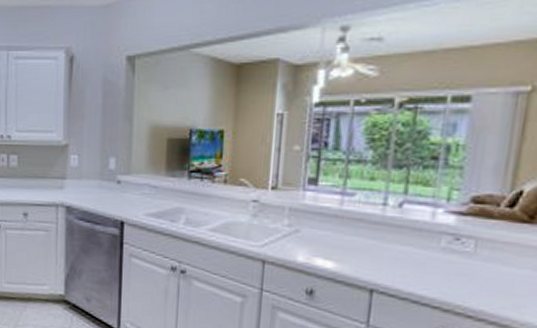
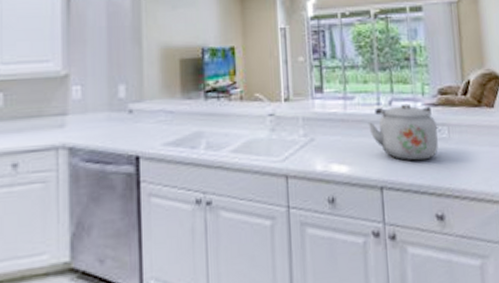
kettle: none [367,208,460,272] -> present [368,103,438,161]

